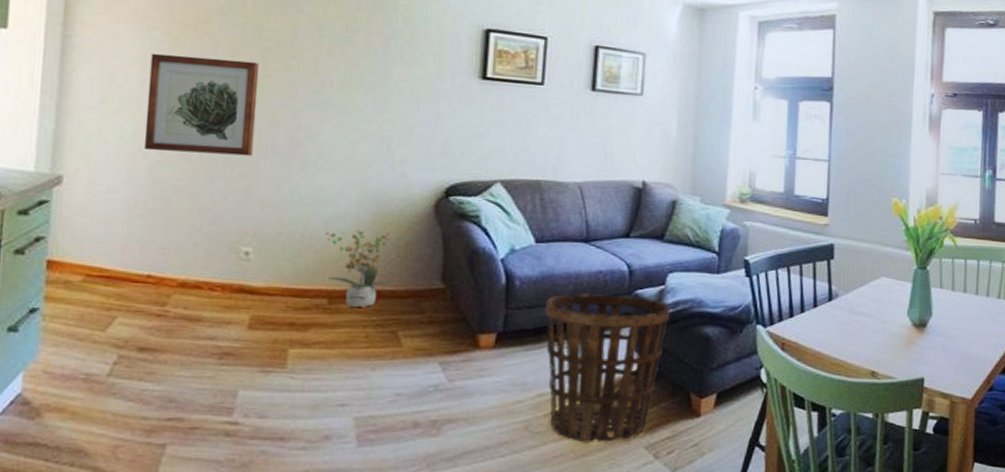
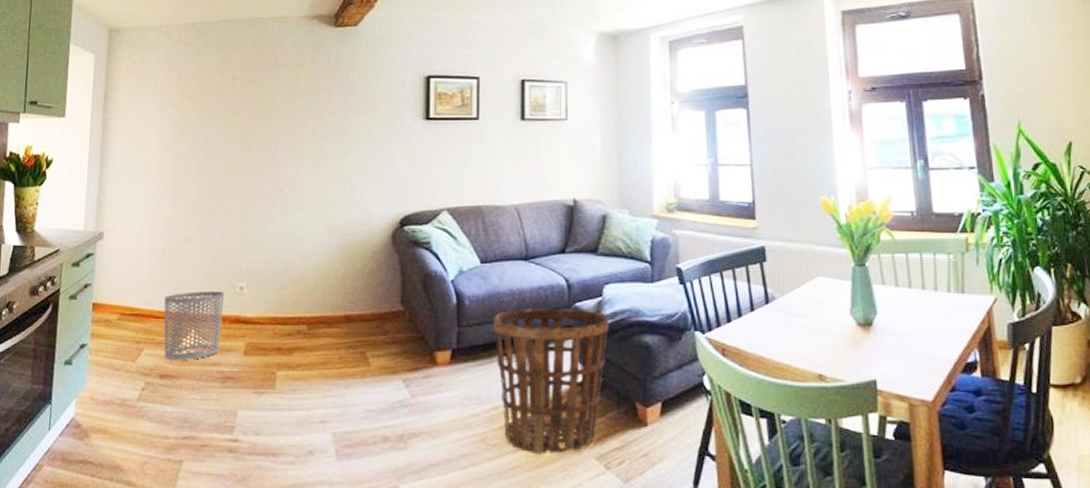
wall art: present [143,53,260,156] -> none [162,124,247,206]
waste bin: none [144,254,225,332] -> present [164,291,225,360]
potted plant: present [326,230,395,307] -> none [304,261,362,331]

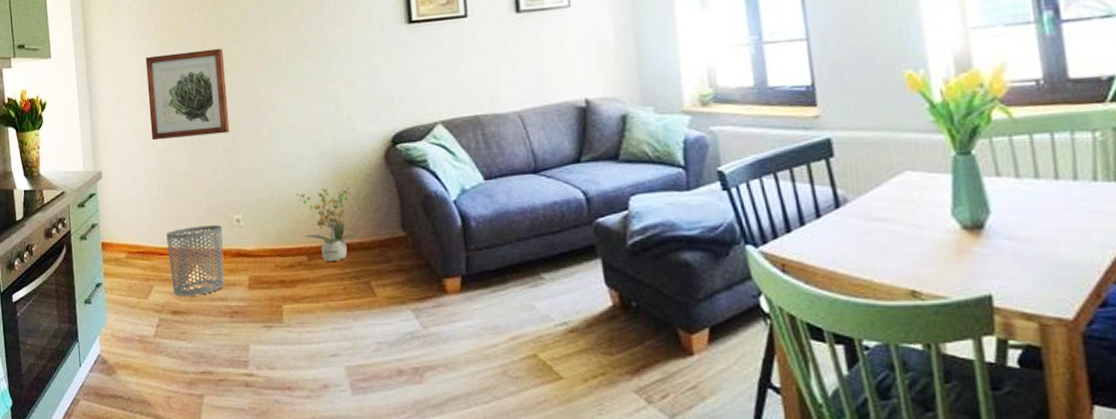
wall art: none [162,124,247,206] -> present [145,48,230,141]
potted plant: none [304,261,362,331] -> present [297,187,361,261]
basket: present [493,309,610,455] -> none [504,226,640,388]

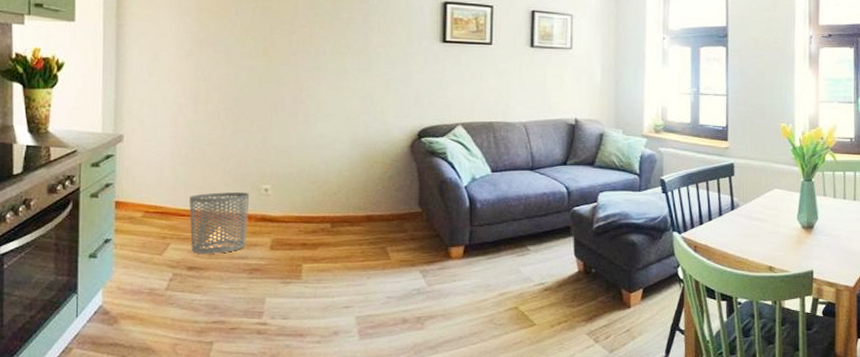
wall art: present [145,48,230,141] -> none [183,35,268,113]
potted plant: present [297,187,361,261] -> none [327,167,382,229]

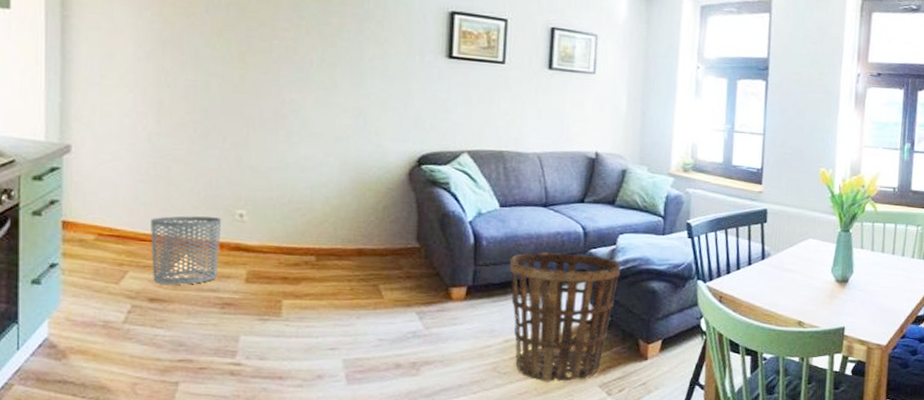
basket: none [501,211,602,332] -> present [509,252,621,382]

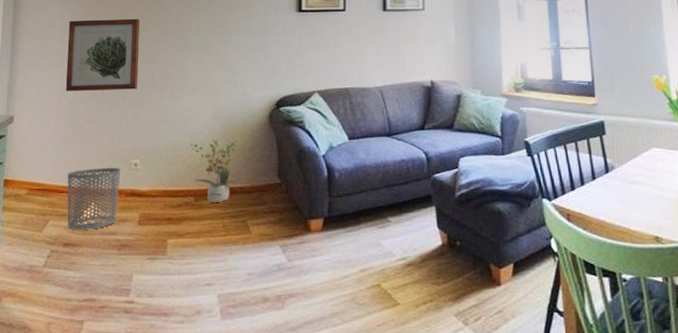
wall art: none [142,32,245,128] -> present [65,18,140,92]
potted plant: none [312,195,375,264] -> present [191,140,243,202]
basket: present [509,252,621,382] -> none [360,180,465,313]

